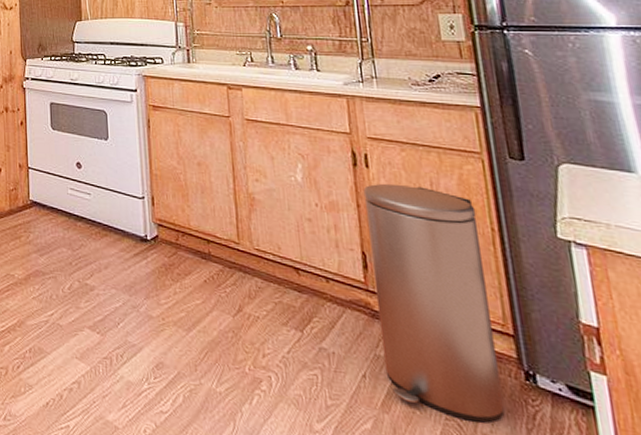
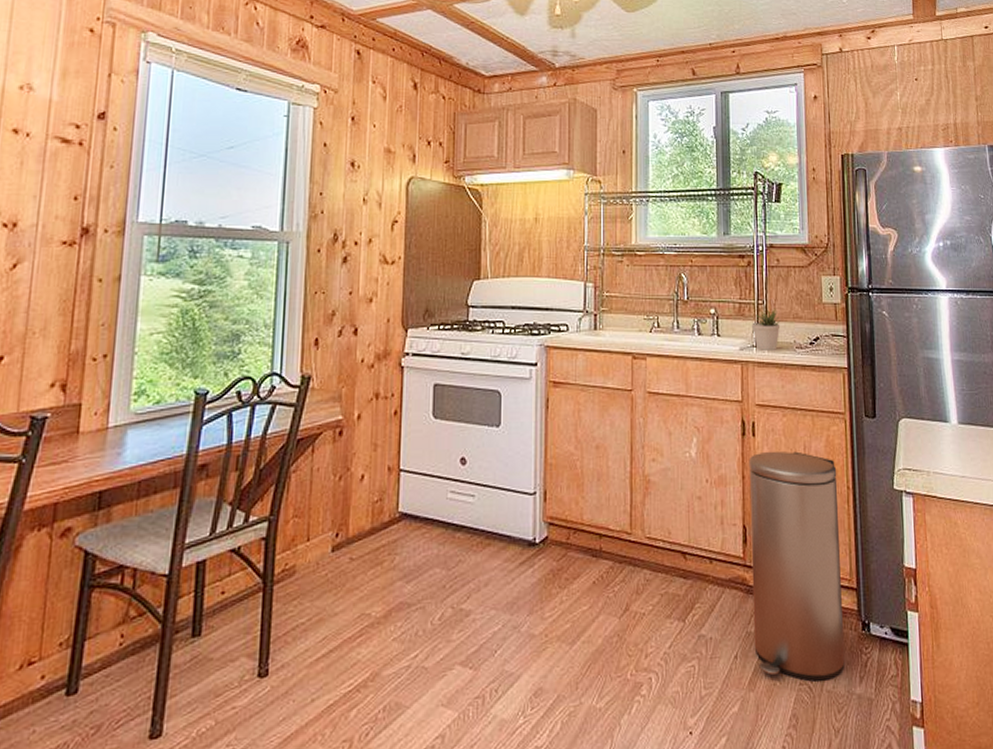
potted plant: none [356,45,390,87] -> present [752,308,780,352]

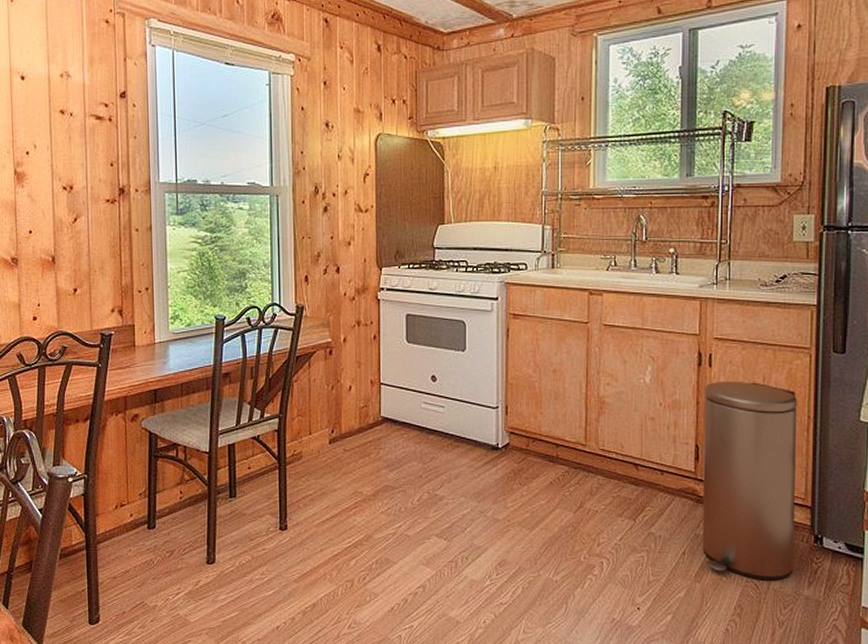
potted plant: present [752,308,780,352] -> none [713,247,744,289]

